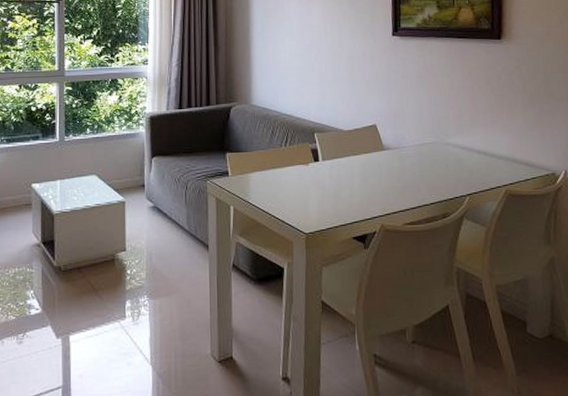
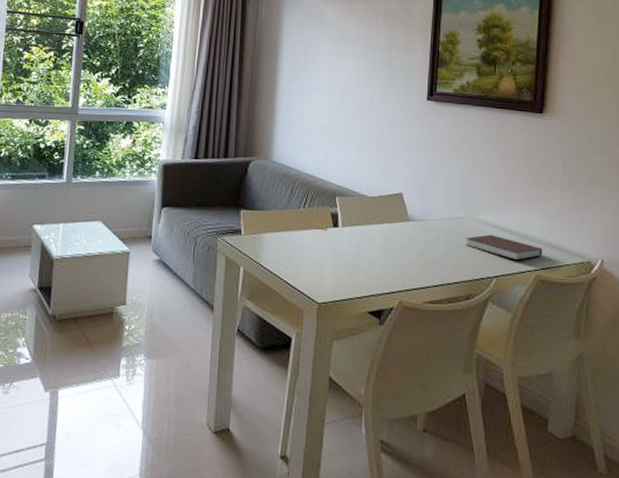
notebook: none [438,156,511,178] -> present [466,234,543,261]

